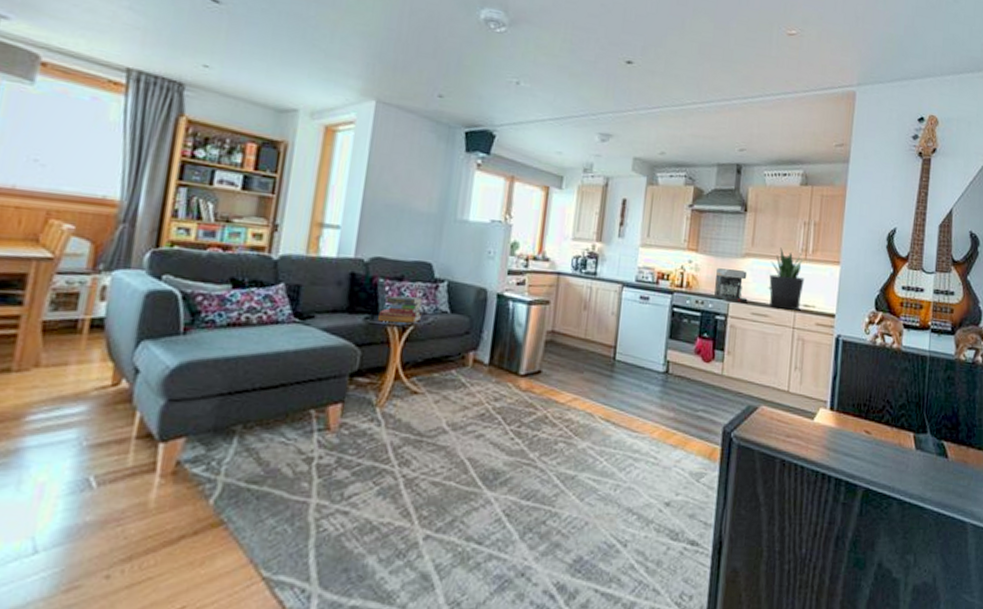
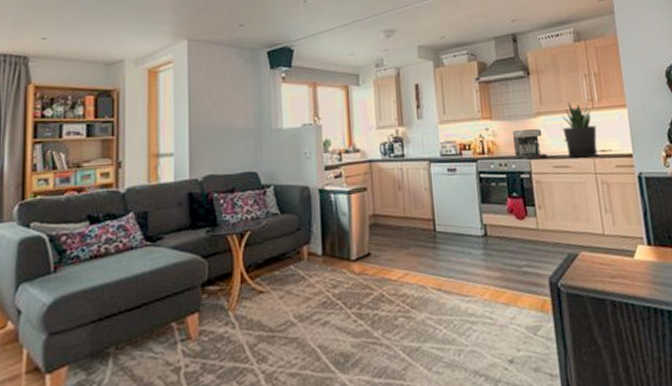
books: present [378,295,423,323] -> none [218,205,255,233]

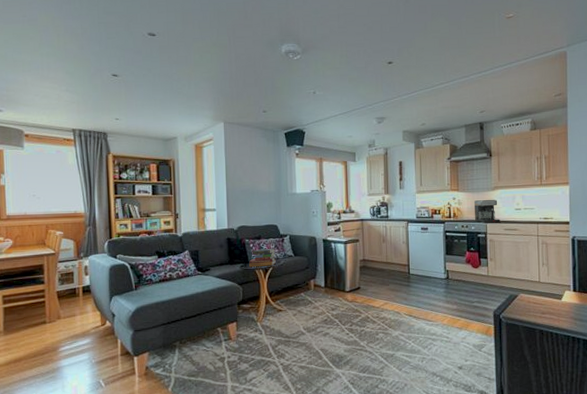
books: none [218,205,255,233] -> present [249,249,276,268]
planter: present [561,101,597,158] -> none [514,179,542,223]

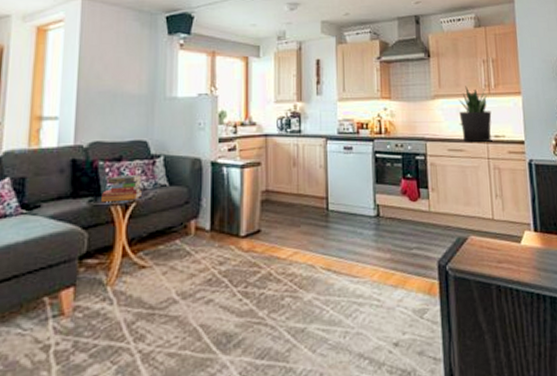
coffee maker: present [473,199,501,224] -> none [409,110,443,142]
planter: none [514,179,542,223] -> present [458,86,492,142]

